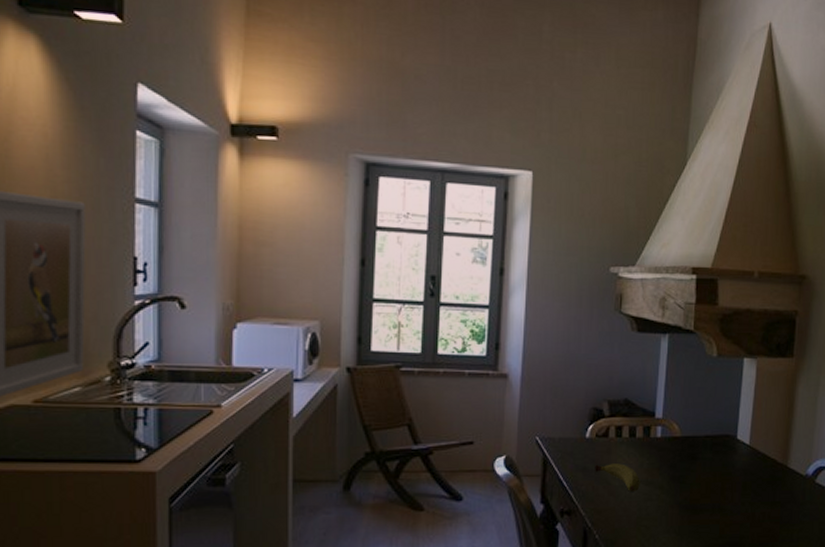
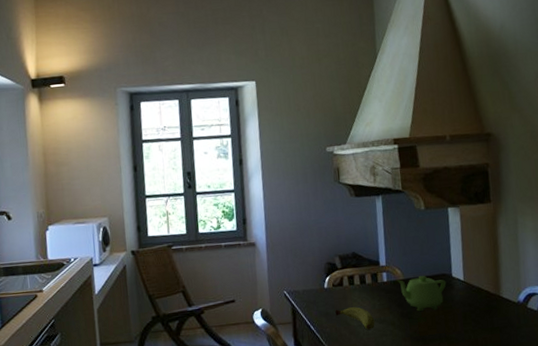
teapot: none [672,434,729,476] -> present [396,275,446,312]

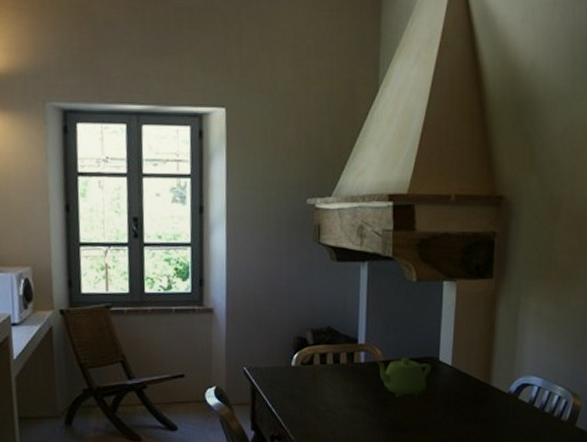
fruit: present [335,307,375,330] -> none [302,389,346,415]

